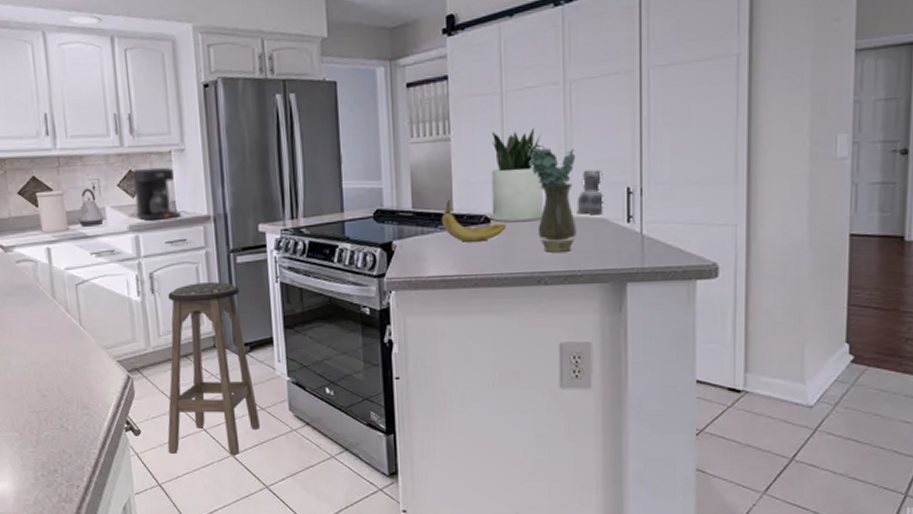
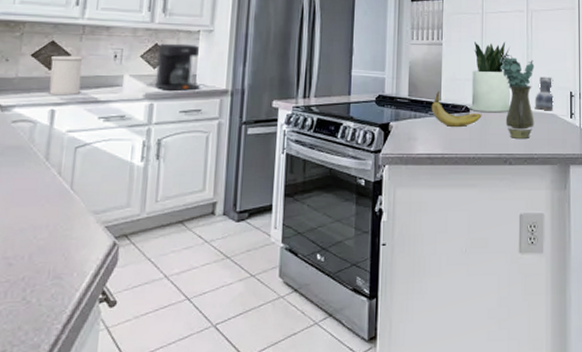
kettle: present [78,188,104,227] -> none [92,56,120,92]
stool: present [167,282,261,455] -> none [144,151,248,326]

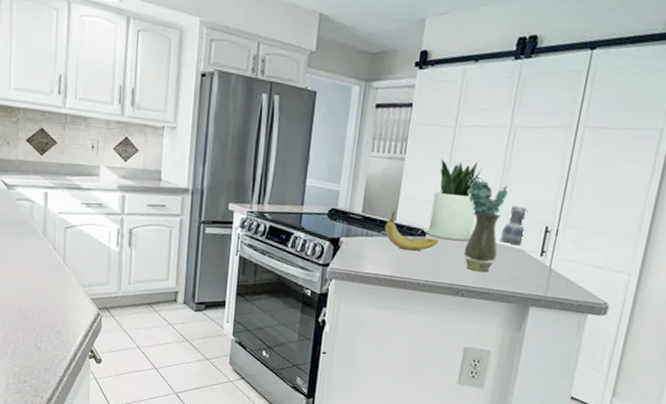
canister: present [49,55,83,96] -> none [42,142,67,181]
coffee maker: present [155,43,200,92] -> none [126,137,164,186]

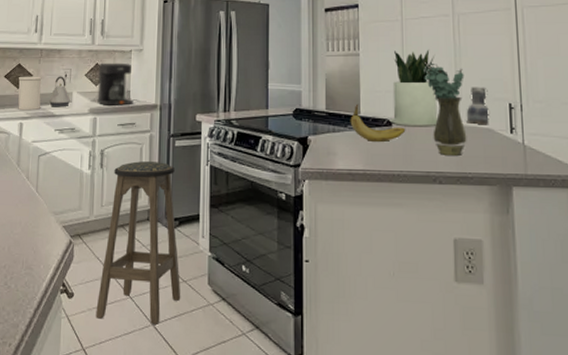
canister: none [42,142,67,181] -> present [18,76,42,111]
kettle: none [75,146,97,181] -> present [49,76,70,107]
stool: none [122,244,204,393] -> present [96,161,181,324]
coffee maker: none [126,137,164,186] -> present [97,62,134,107]

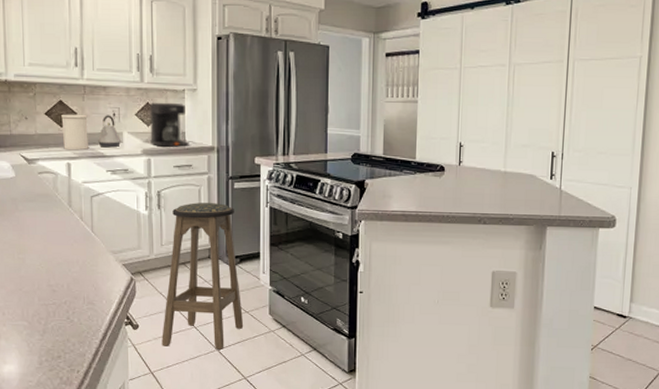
fruit: present [350,104,406,142] -> none [405,149,457,186]
planter: present [389,49,438,127] -> none [442,98,490,173]
vase: present [423,61,467,155] -> none [477,110,515,199]
ceramic jug: present [466,87,489,125] -> none [512,136,534,172]

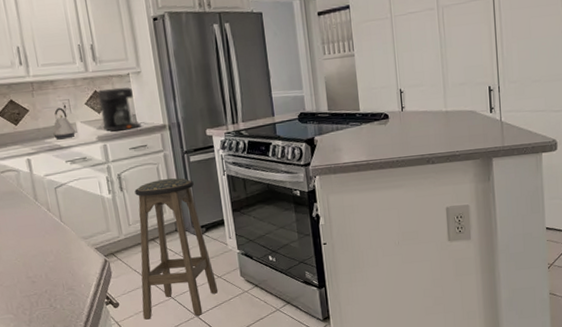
canister: present [61,114,88,151] -> none [14,110,45,147]

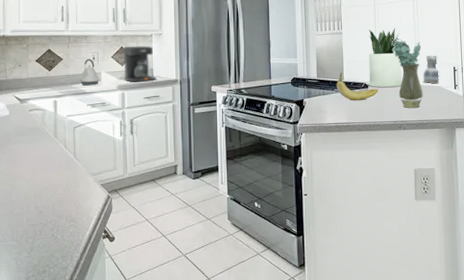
stool: present [134,178,219,320] -> none [135,126,206,255]
fruit: none [351,102,401,135] -> present [336,72,379,101]
planter: none [386,43,429,119] -> present [366,27,402,88]
vase: none [413,55,454,139] -> present [391,37,424,108]
ceramic jug: none [452,74,472,109] -> present [423,55,439,84]

